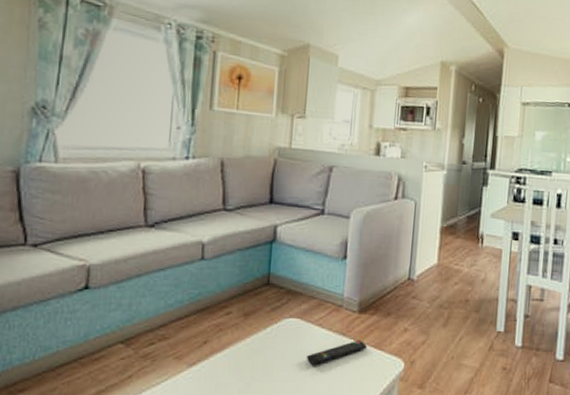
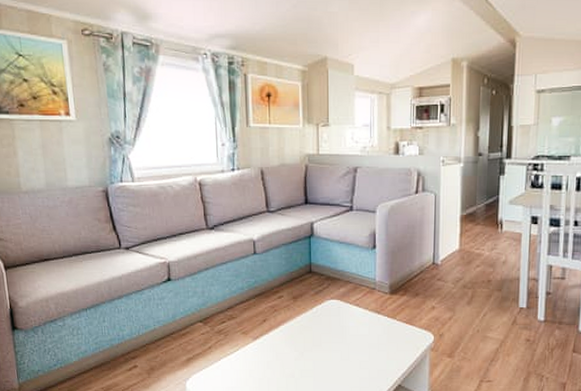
remote control: present [307,340,368,365] -> none [349,317,400,338]

